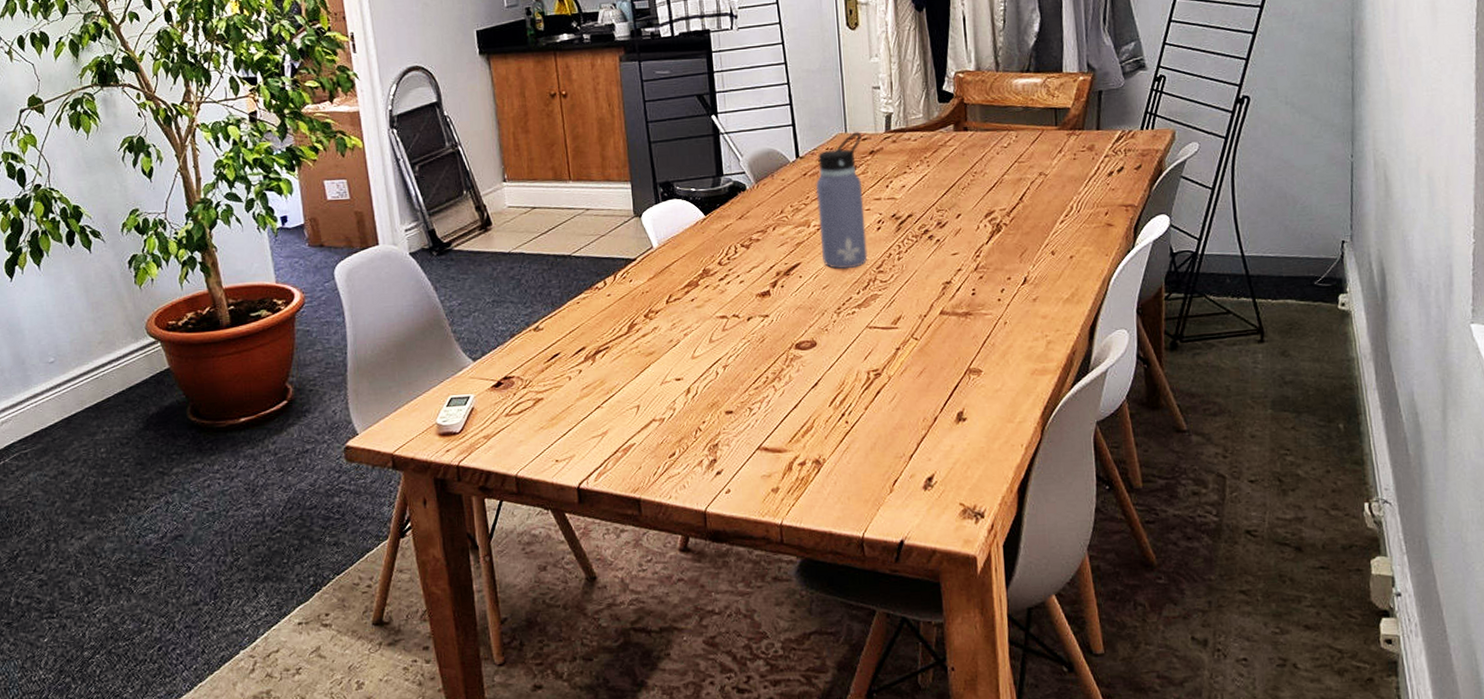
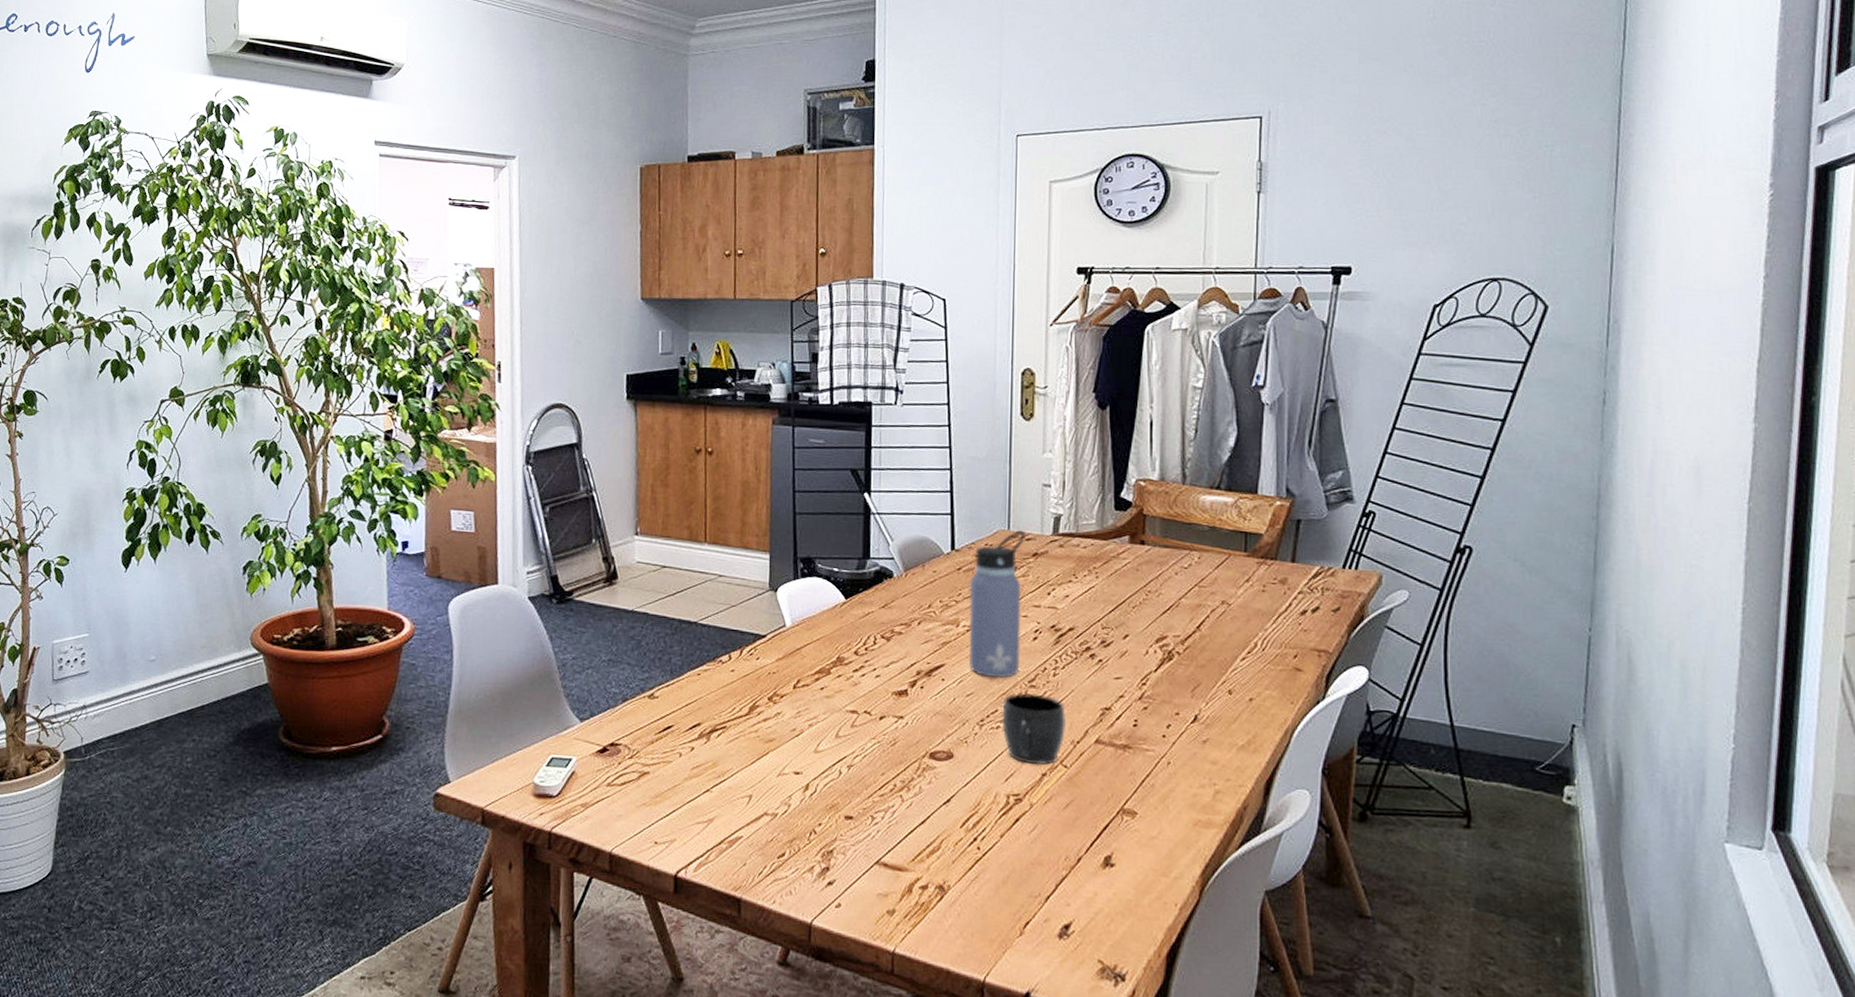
mug: none [855,278,913,342] -> present [1002,693,1066,765]

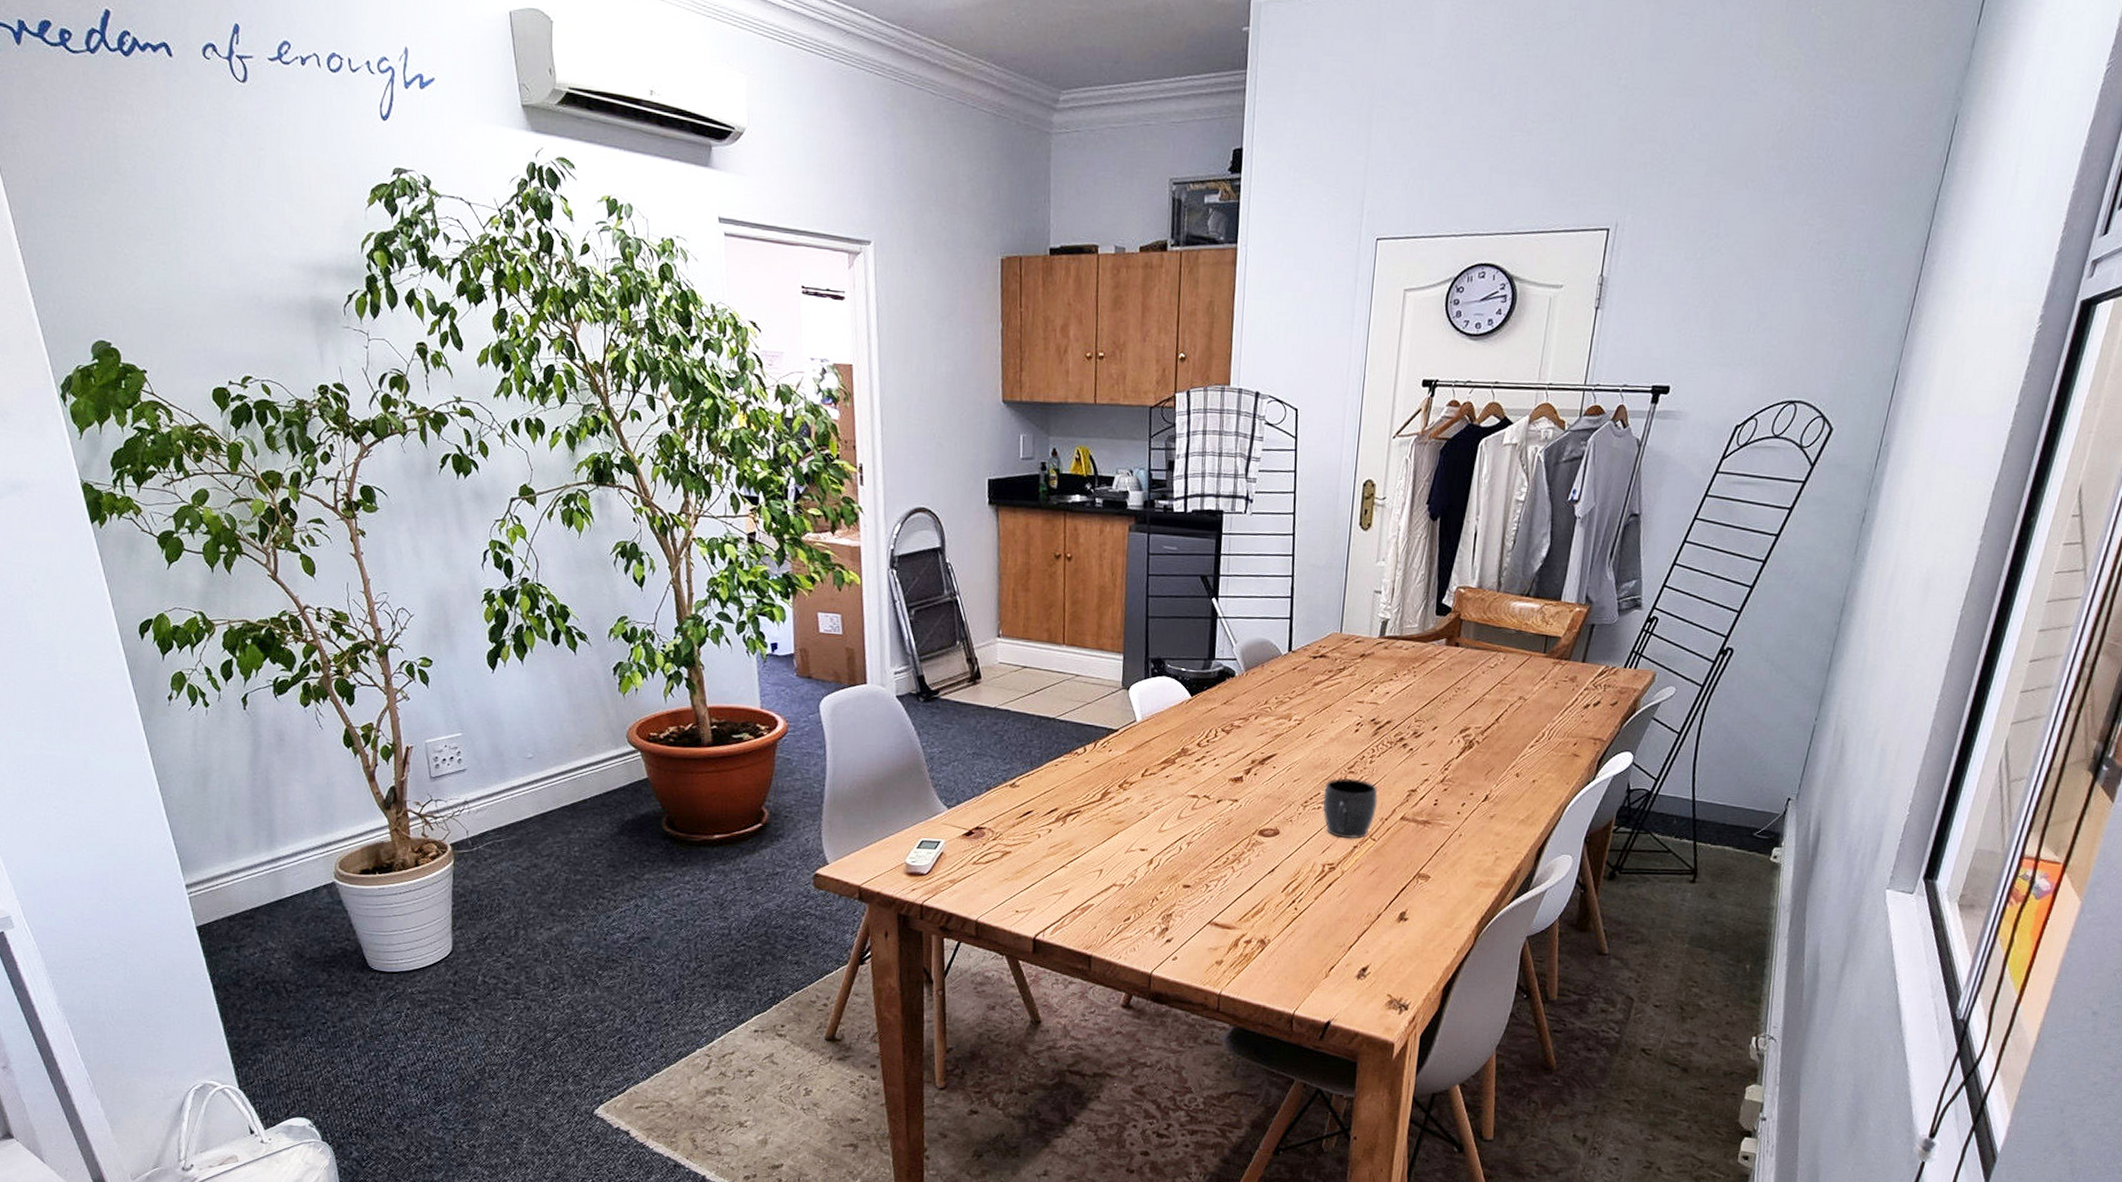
water bottle: present [969,529,1025,678] -> none [1298,632,1356,766]

